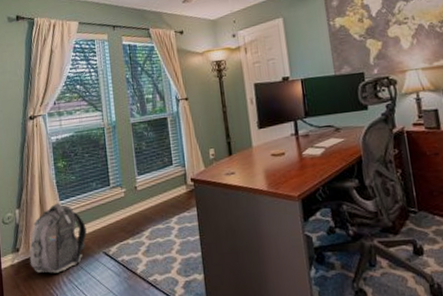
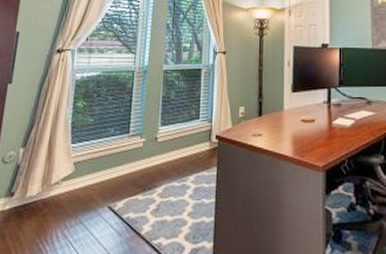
backpack: present [29,204,87,273] -> none [22,147,95,225]

